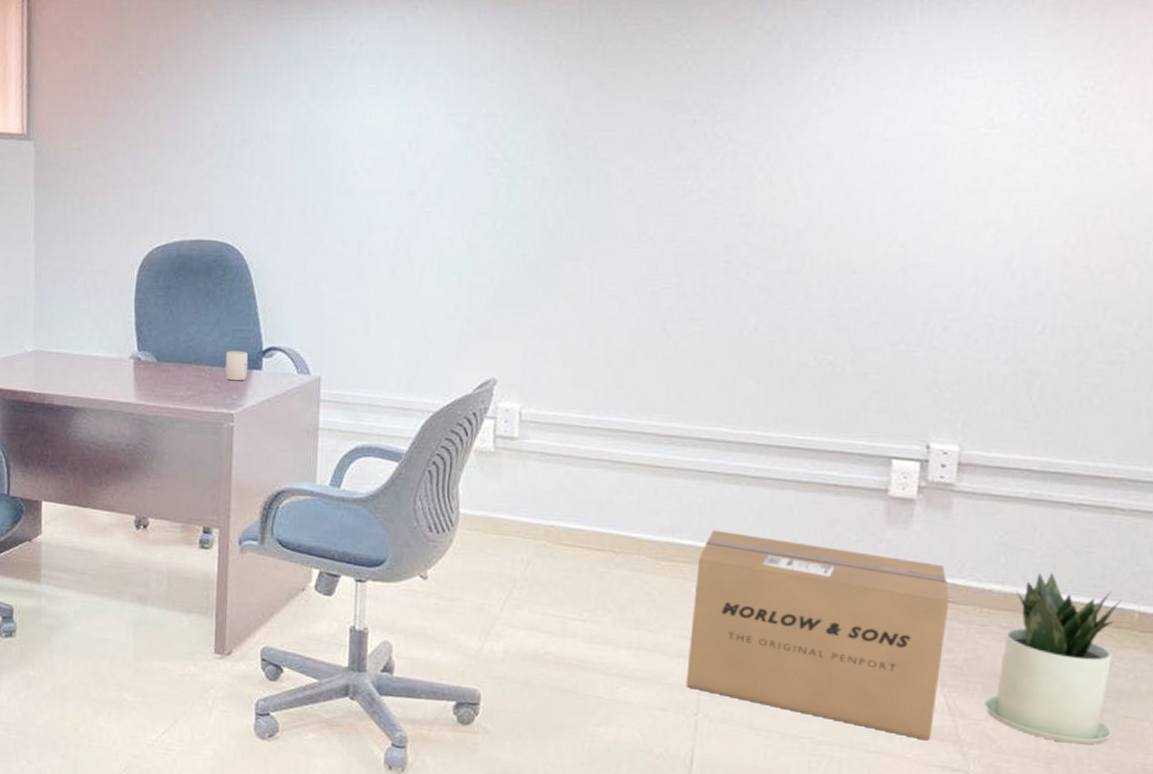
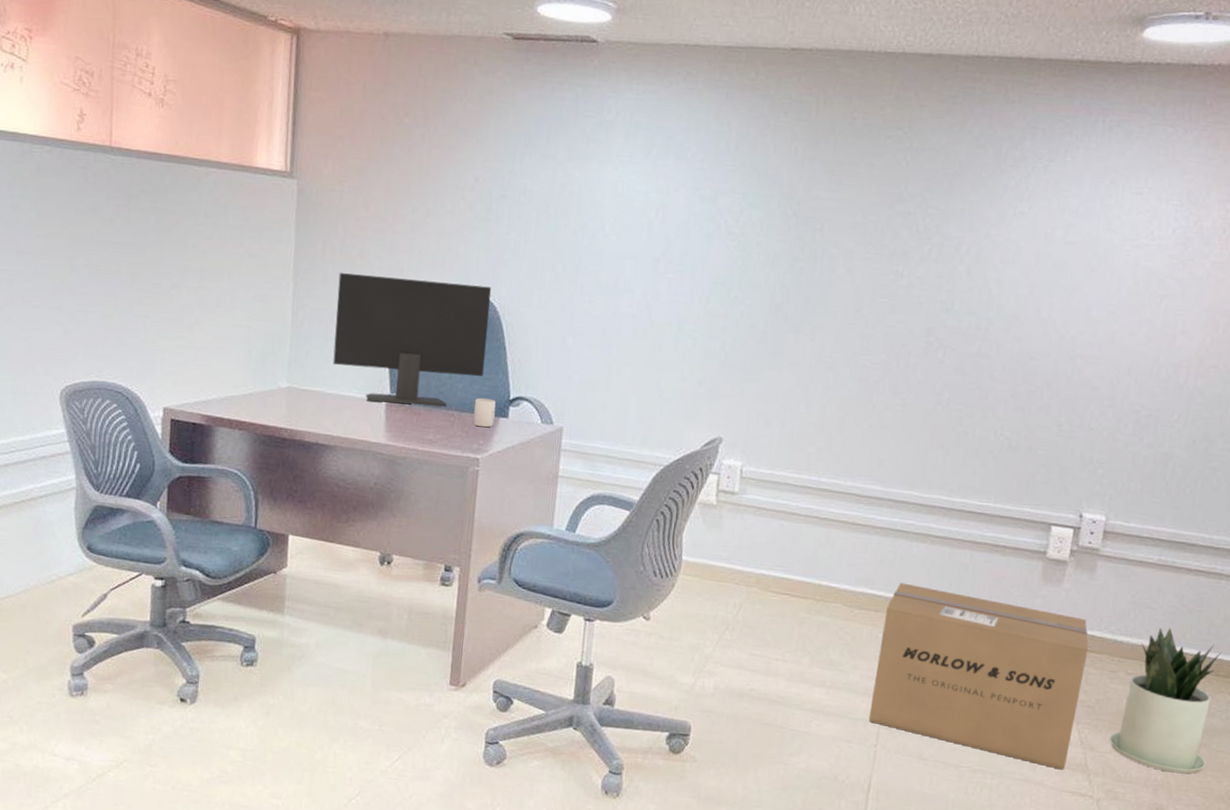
computer monitor: none [78,231,238,363] -> present [333,273,492,407]

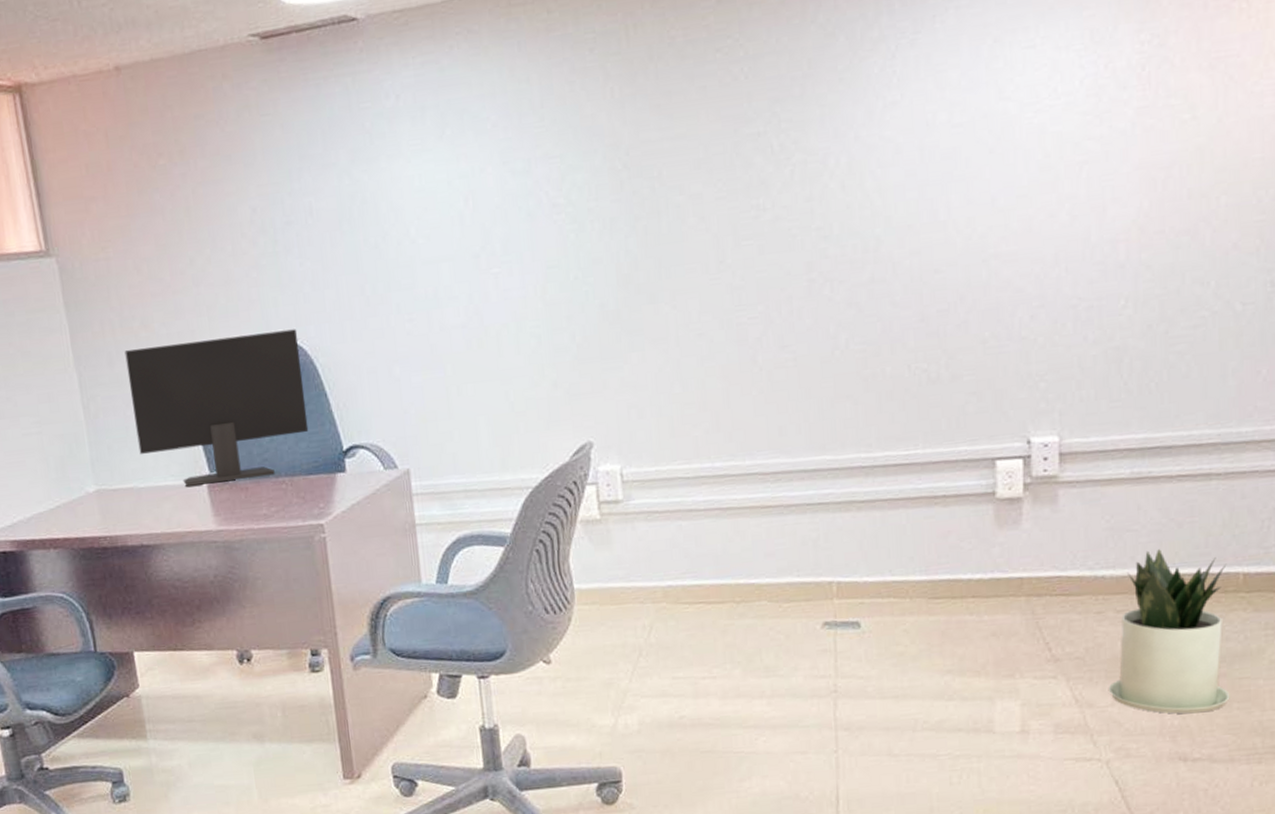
mug: present [473,398,496,428] -> none [304,454,332,489]
box: present [868,582,1089,770] -> none [819,559,1066,737]

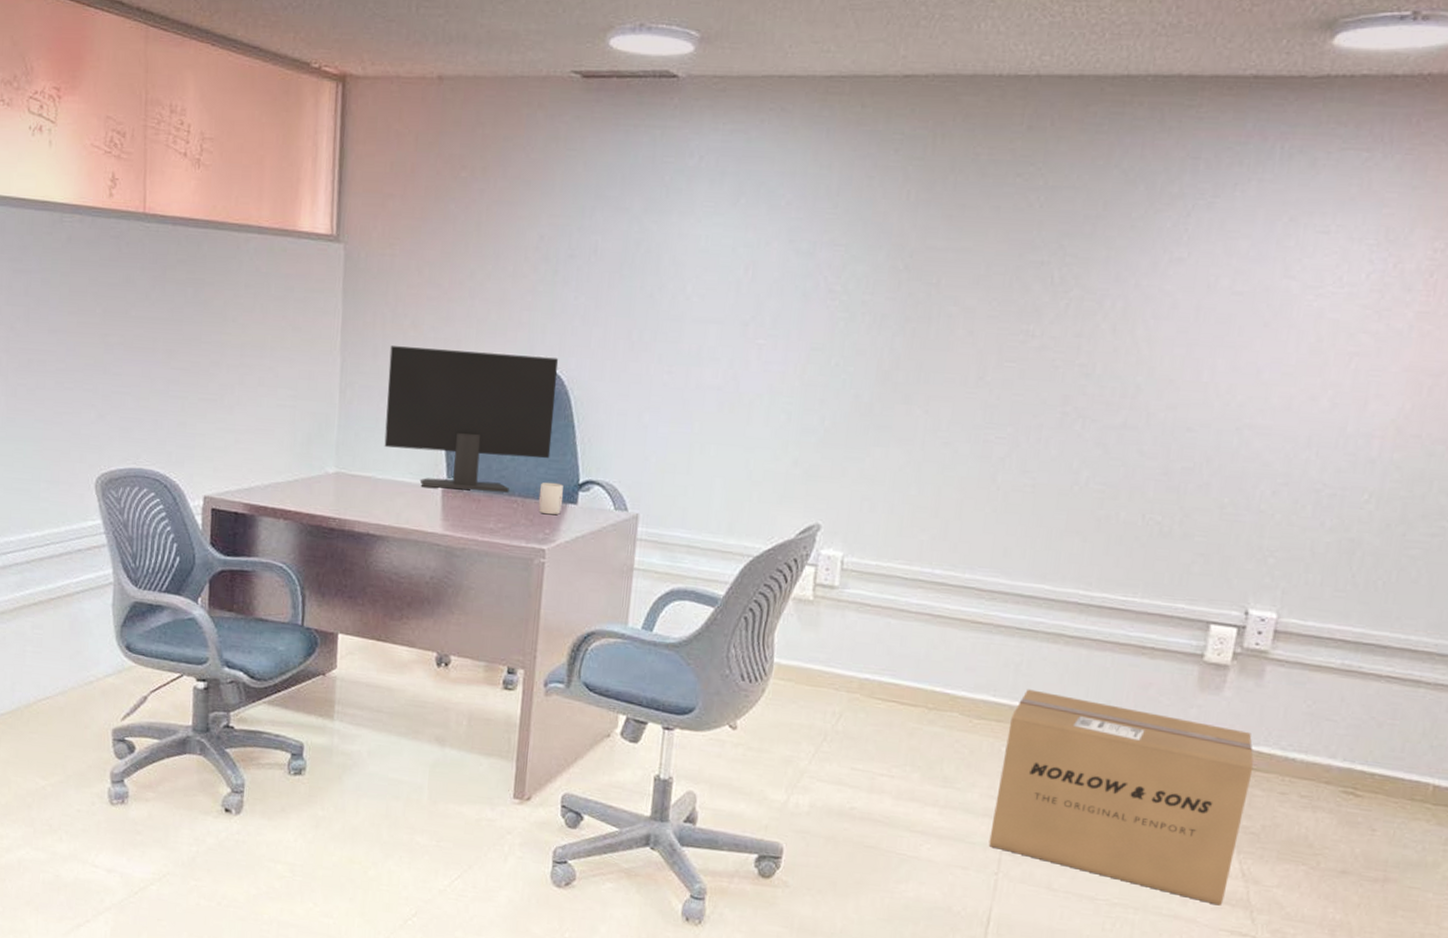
mug: none [304,454,332,489] -> present [538,482,564,515]
box: none [819,559,1066,737] -> present [988,689,1254,906]
planter: present [1108,549,1230,714] -> none [1276,743,1419,914]

